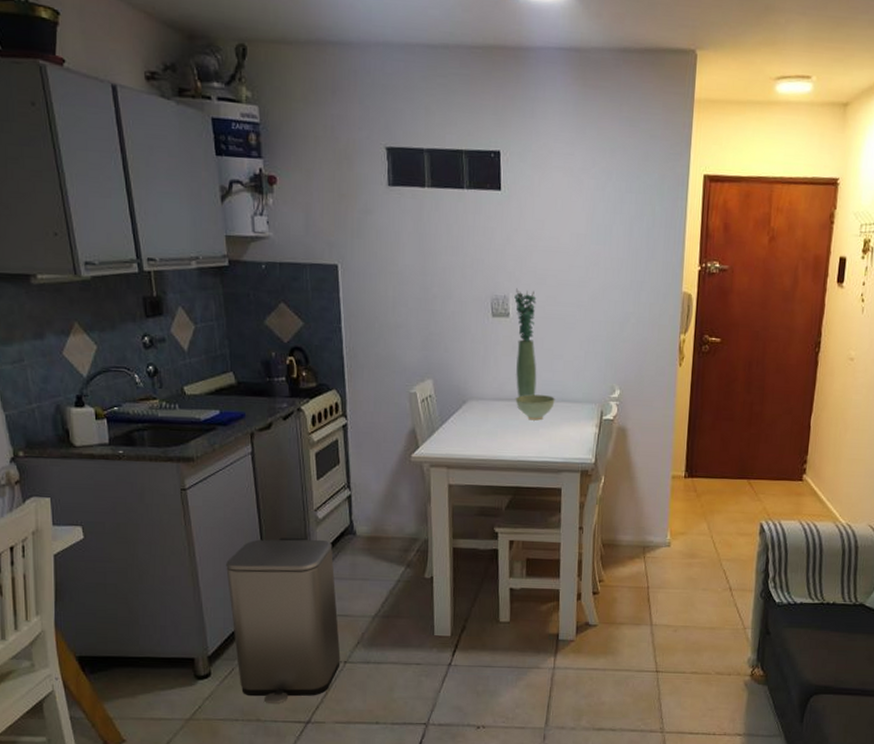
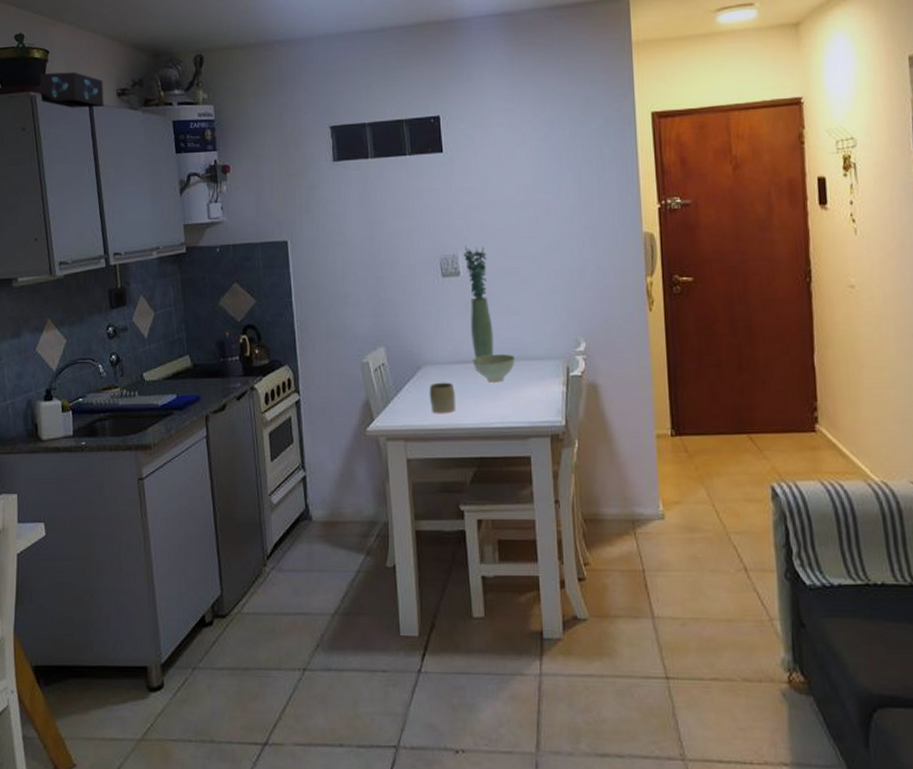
decorative box: none [49,39,130,90] -> present [40,72,104,108]
pedal bin: present [226,537,341,704] -> none [181,526,299,722]
mug: none [472,416,498,446] -> present [429,382,456,414]

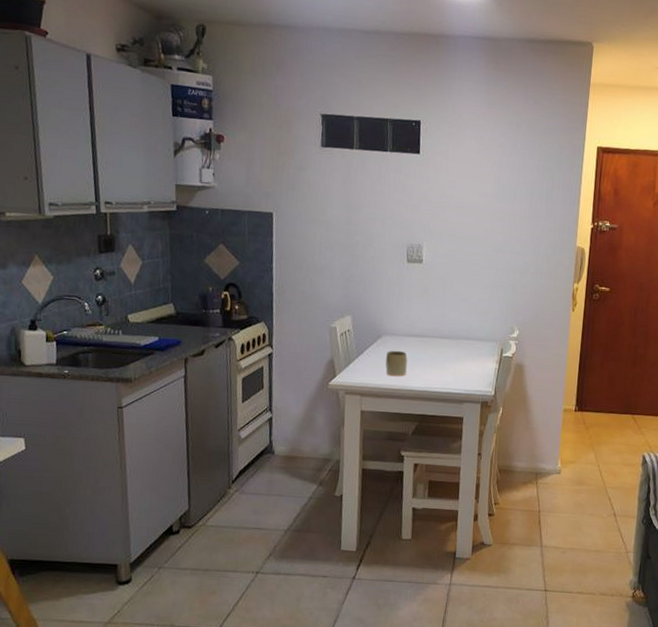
decorative box: present [40,72,104,108] -> none [35,14,103,59]
vase: present [464,246,494,359] -> none [426,238,448,335]
bowl: present [472,354,515,383] -> none [424,332,461,356]

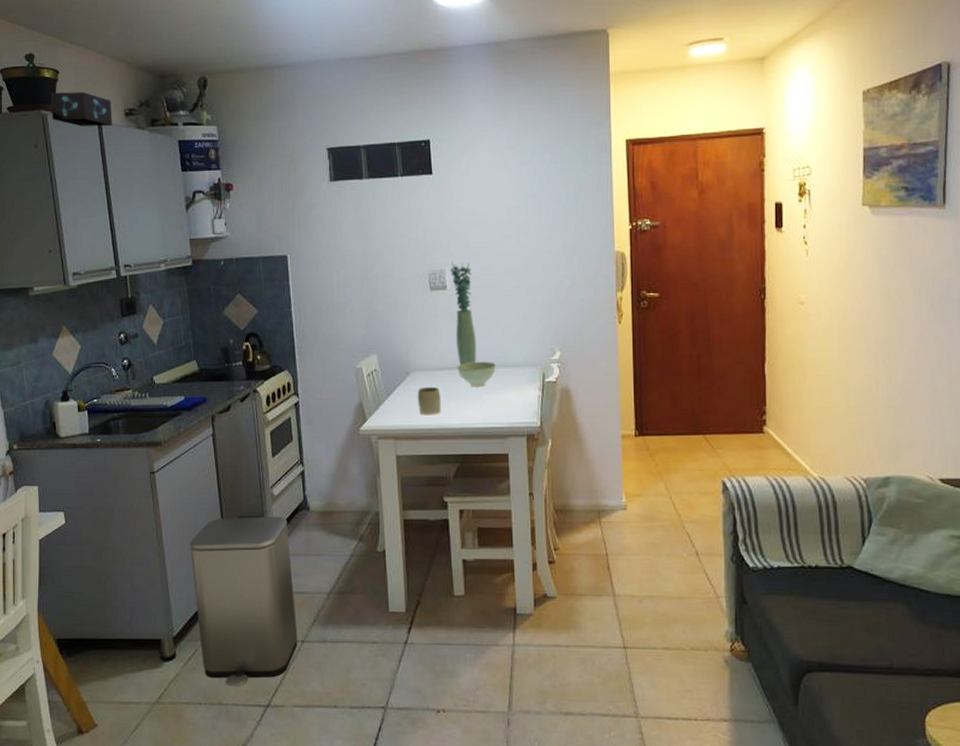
decorative box: none [35,14,103,59] -> present [50,91,113,127]
pedal bin: none [153,454,253,611] -> present [190,515,298,687]
bowl: none [424,332,461,356] -> present [457,362,496,387]
vase: none [426,238,448,335] -> present [450,262,477,366]

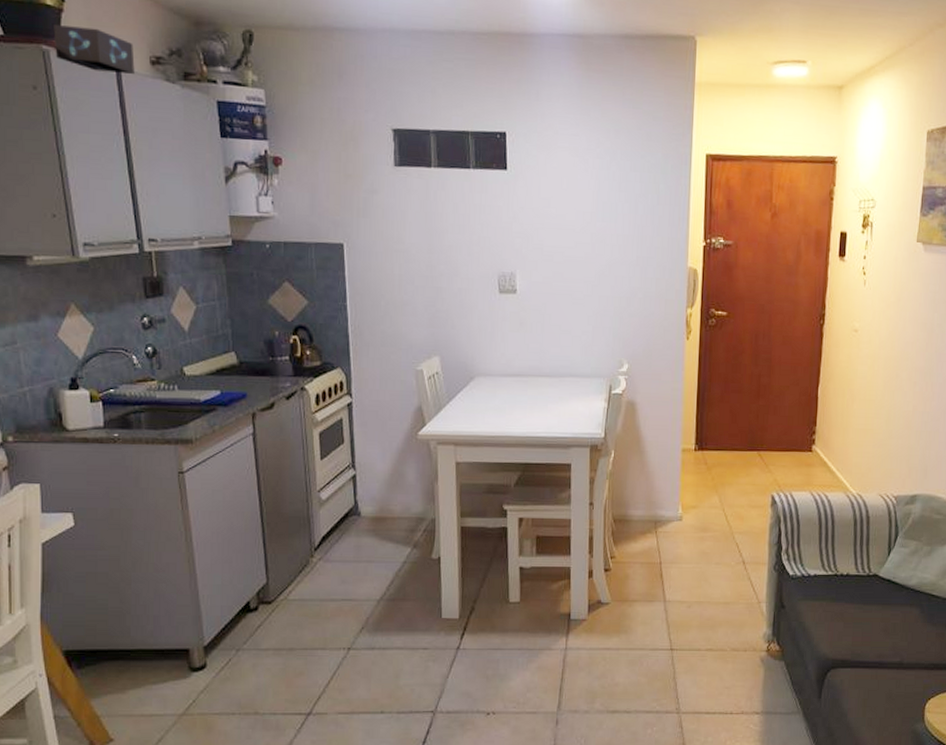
pedal bin: present [190,515,298,687] -> none [224,520,344,696]
mug: present [417,386,442,415] -> none [480,392,506,422]
vase: present [450,262,477,366] -> none [521,265,545,373]
bowl: present [457,362,496,387] -> none [523,370,563,396]

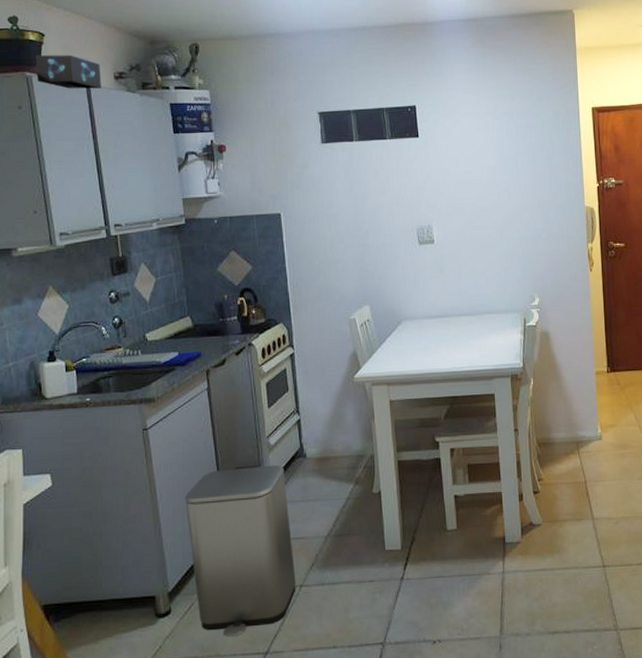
pedal bin: none [224,520,344,696] -> present [185,465,296,637]

